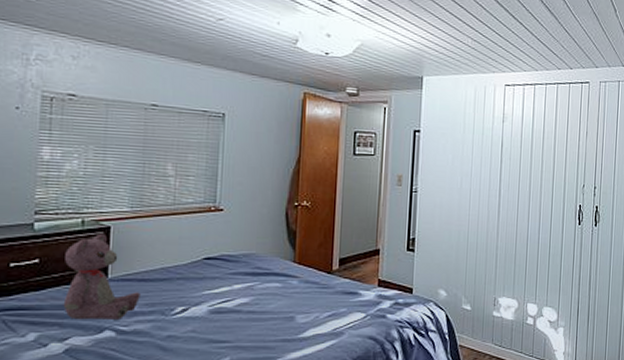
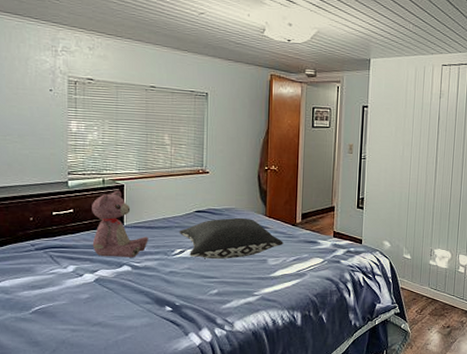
pillow: none [181,265,316,317] -> present [179,217,284,259]

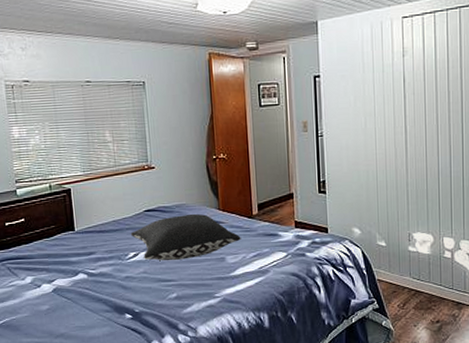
teddy bear: present [92,190,148,258] -> none [42,195,101,266]

